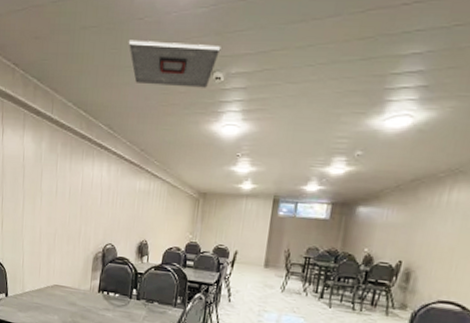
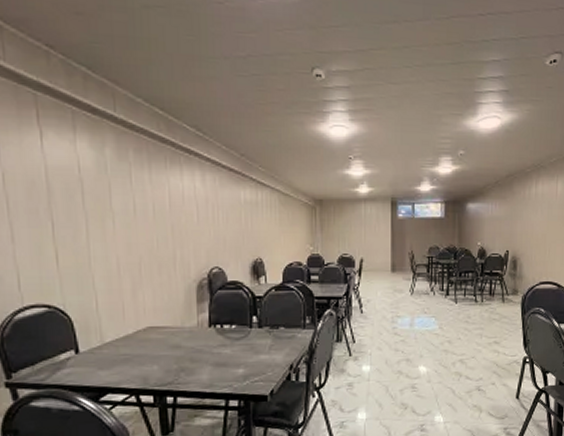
ceiling vent: present [129,40,221,88] -> none [209,26,318,86]

